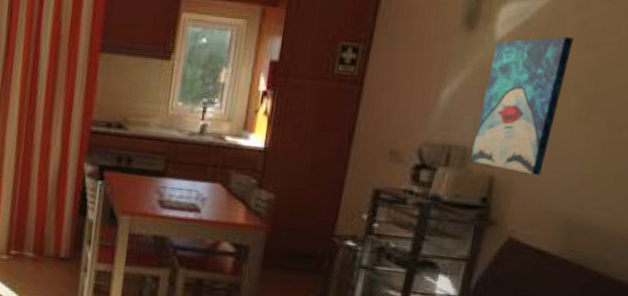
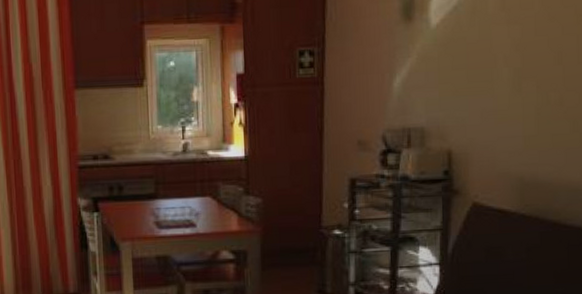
wall art: present [469,36,573,175] -> none [428,16,497,144]

